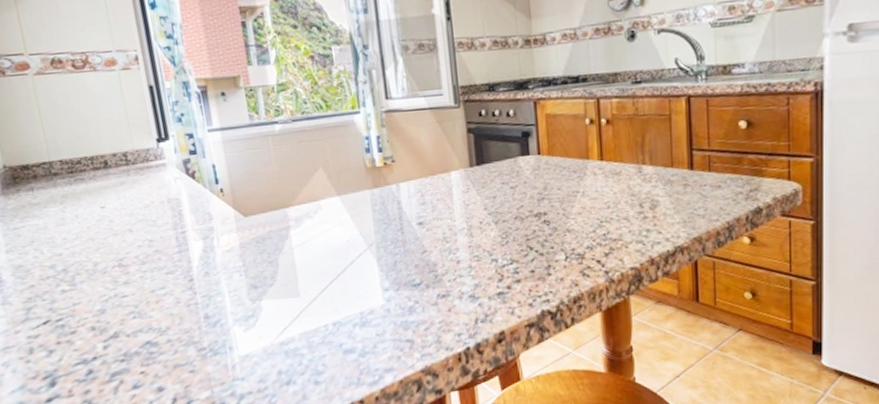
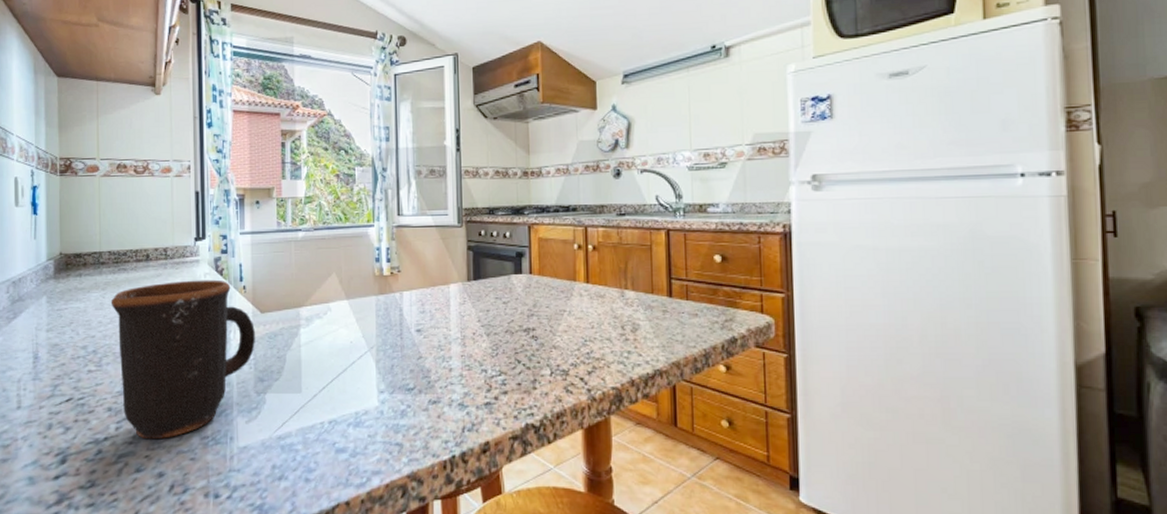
mug: none [72,184,243,356] -> present [110,279,255,440]

